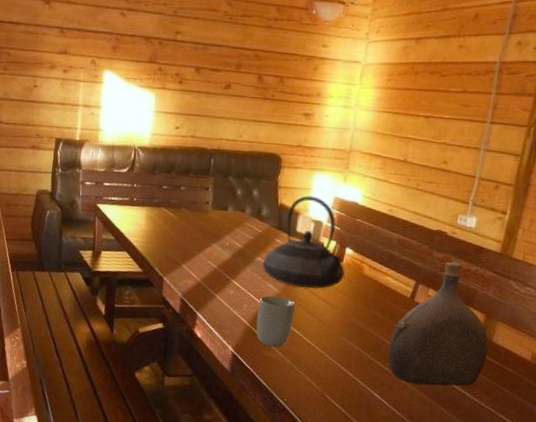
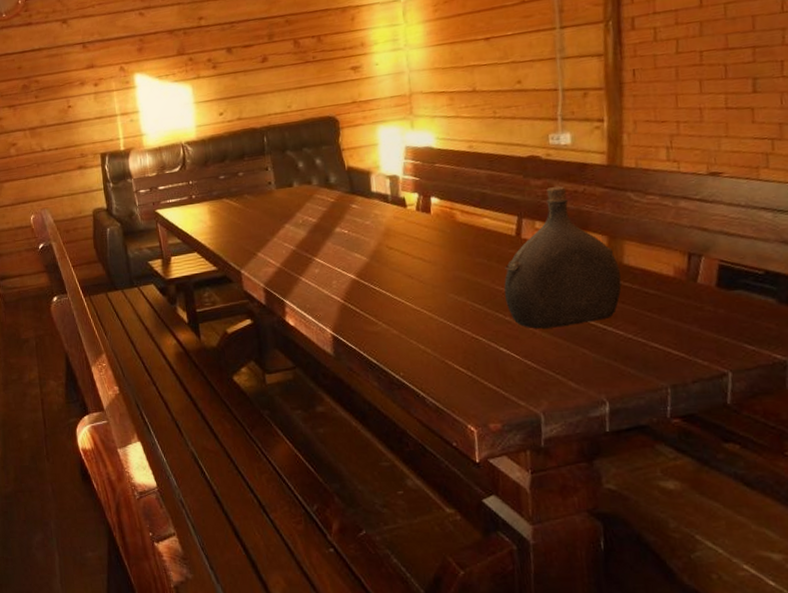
cup: present [256,295,295,347] -> none [348,264,391,320]
teapot: present [262,195,345,289] -> none [342,150,436,251]

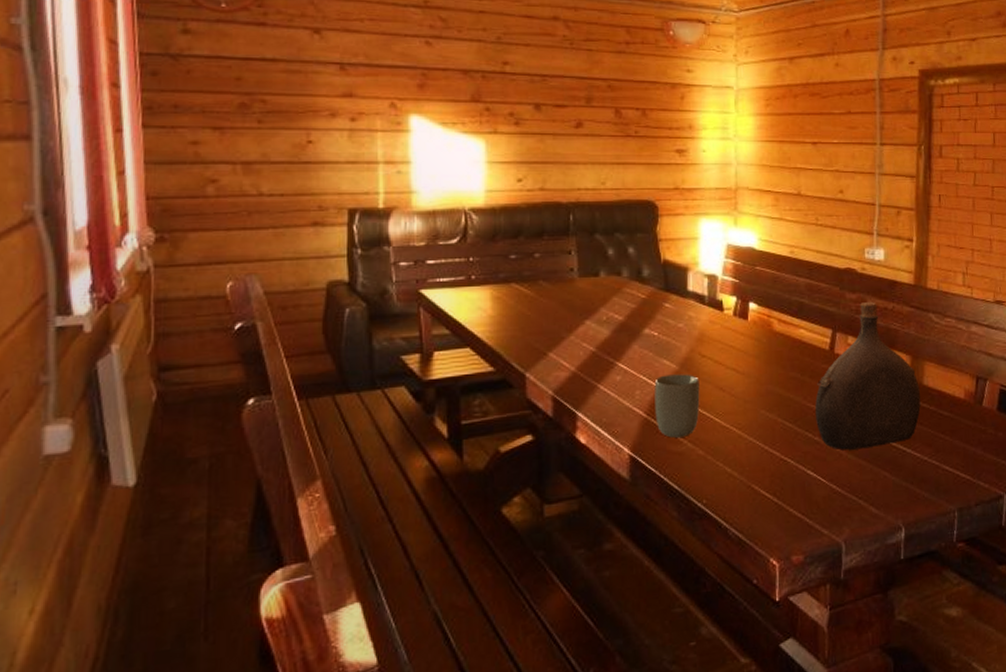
cup: none [348,264,391,320] -> present [654,374,700,438]

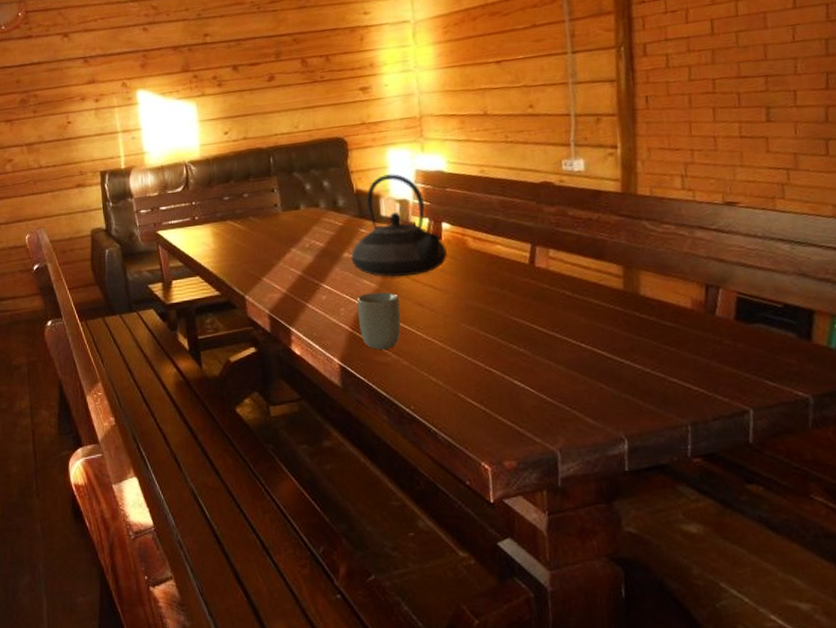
teapot: none [651,246,752,358] -> present [350,174,447,277]
water jug: present [814,302,921,450] -> none [517,213,639,362]

